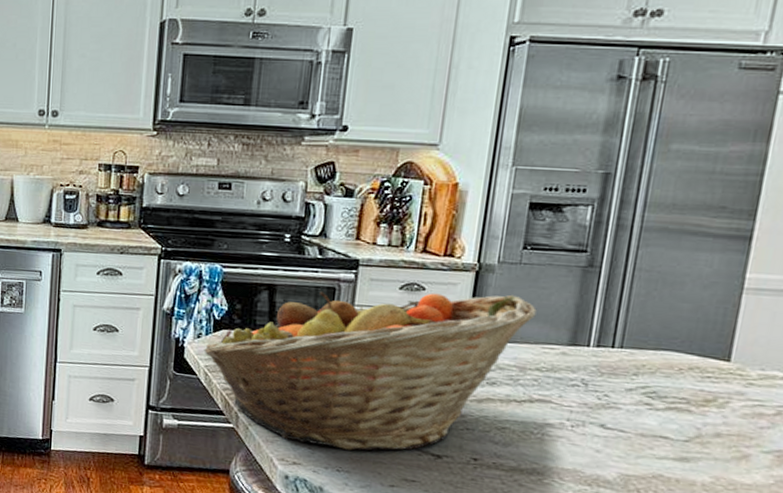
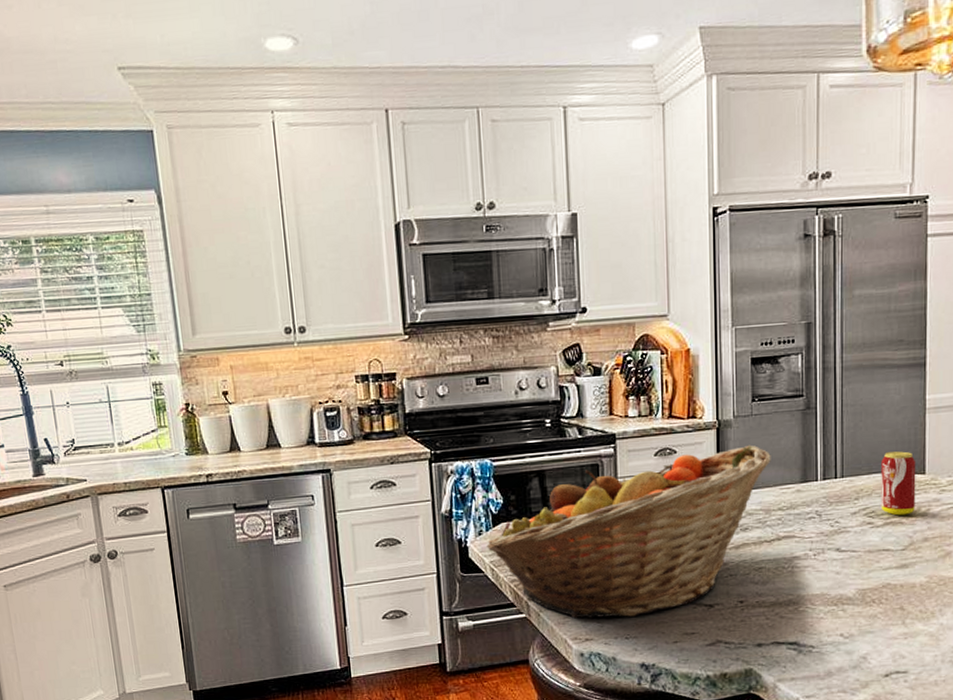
beverage can: none [665,329,721,403] -> present [881,451,916,516]

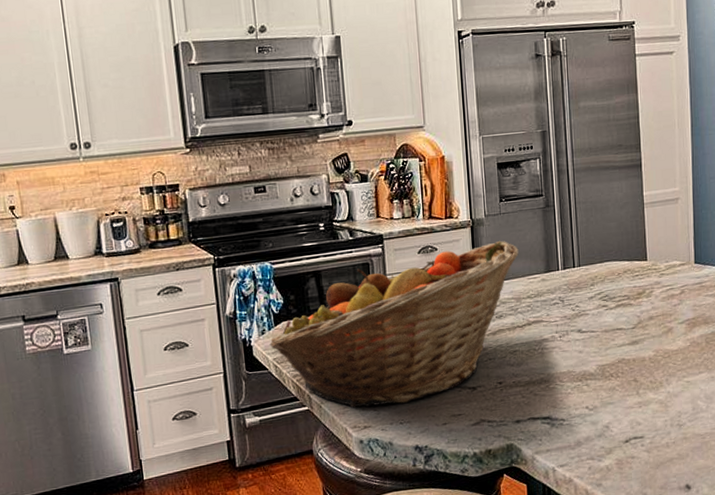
beverage can: present [881,451,916,516] -> none [611,241,641,298]

